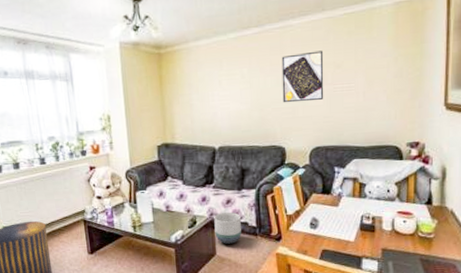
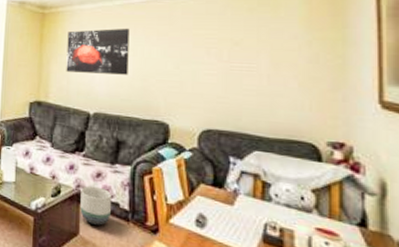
wall art: none [186,61,247,111] -> present [66,28,130,75]
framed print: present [281,50,324,103] -> none [169,25,219,78]

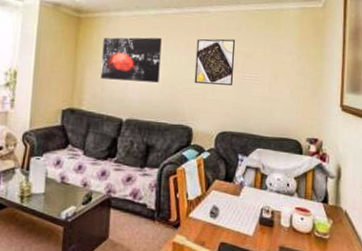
planter: present [80,185,111,226] -> none [110,190,140,227]
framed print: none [169,25,219,78] -> present [194,38,236,86]

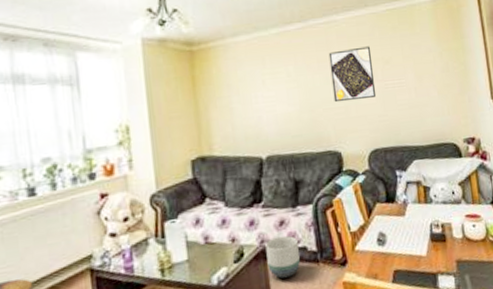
wall art: present [100,37,162,83] -> none [224,58,295,116]
planter: none [110,190,140,227] -> present [265,235,300,279]

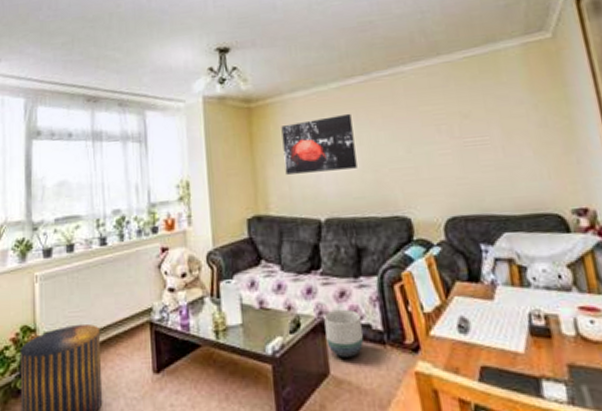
wall art: none [224,58,295,116] -> present [281,113,357,175]
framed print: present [328,46,377,103] -> none [394,99,453,162]

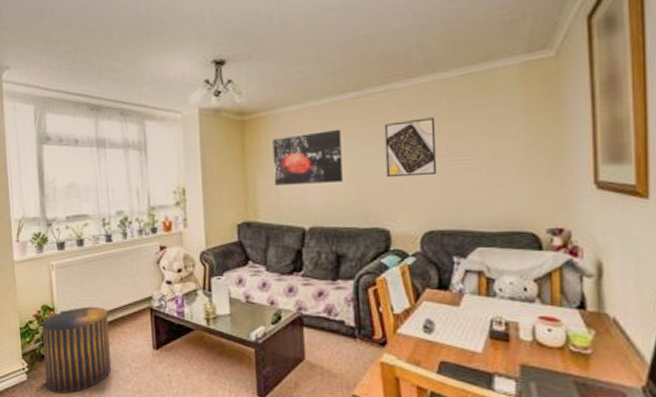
planter: present [324,309,364,358] -> none [303,306,336,347]
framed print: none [394,99,453,162] -> present [384,117,437,178]

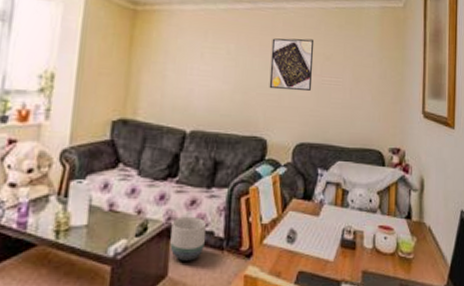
wall art: present [272,129,343,185] -> none [160,34,233,88]
planter: none [303,306,336,347] -> present [170,216,206,261]

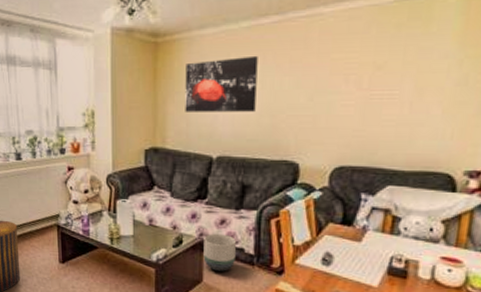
wall art: none [160,34,233,88] -> present [185,55,258,112]
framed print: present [269,38,315,92] -> none [301,47,361,110]

